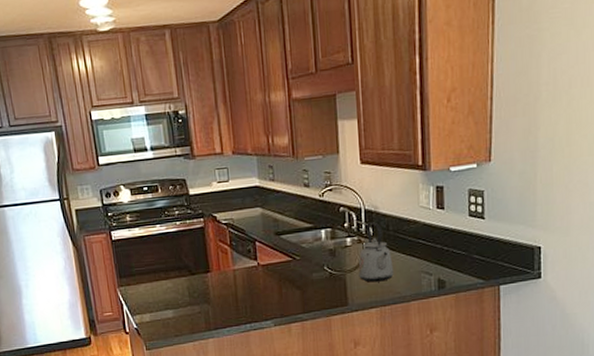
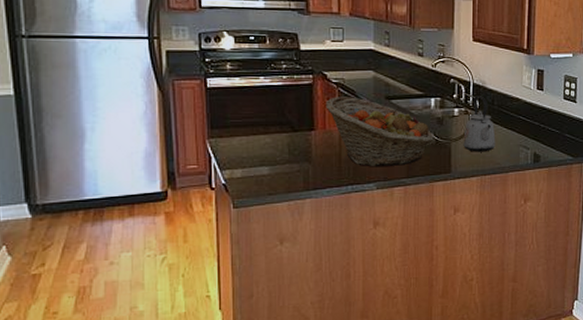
fruit basket: none [218,236,328,305] -> present [325,97,434,167]

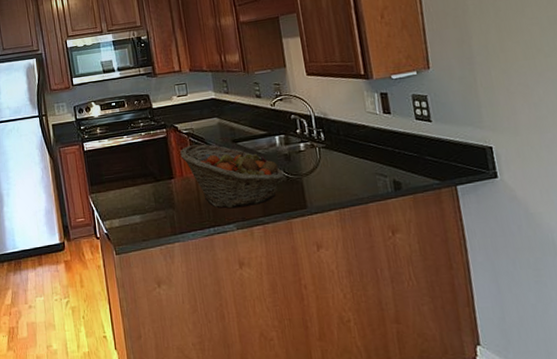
kettle: present [463,96,496,152] -> none [313,127,349,185]

